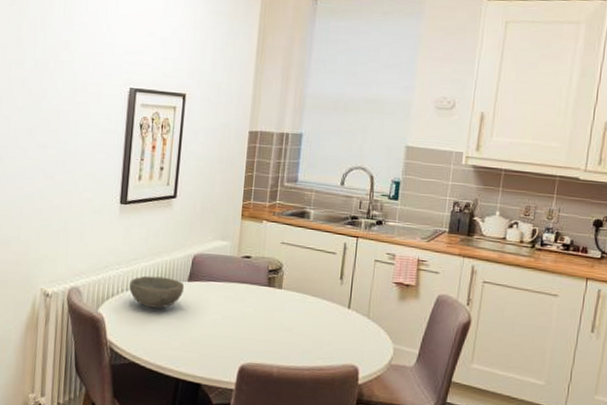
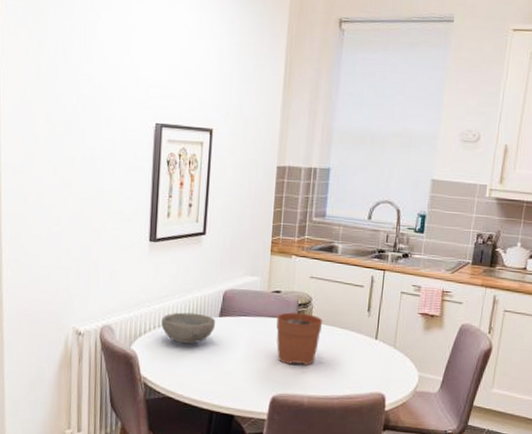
plant pot: none [246,264,294,334] -> present [276,298,323,365]

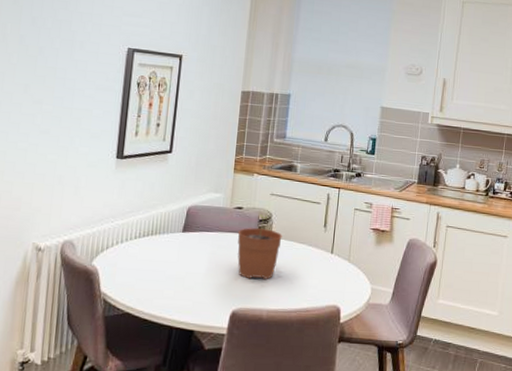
bowl: present [161,312,216,344] -> none [124,228,179,259]

